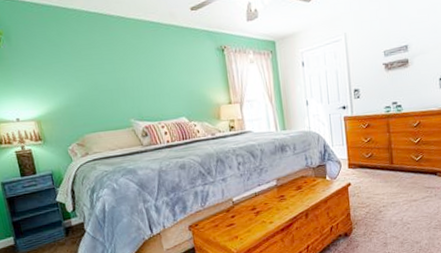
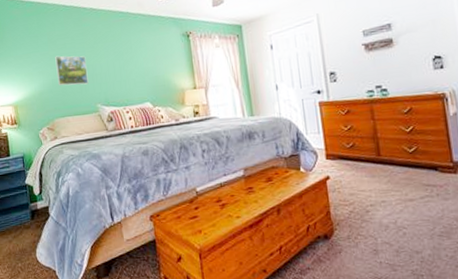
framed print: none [80,67,120,100] -> present [55,55,89,86]

